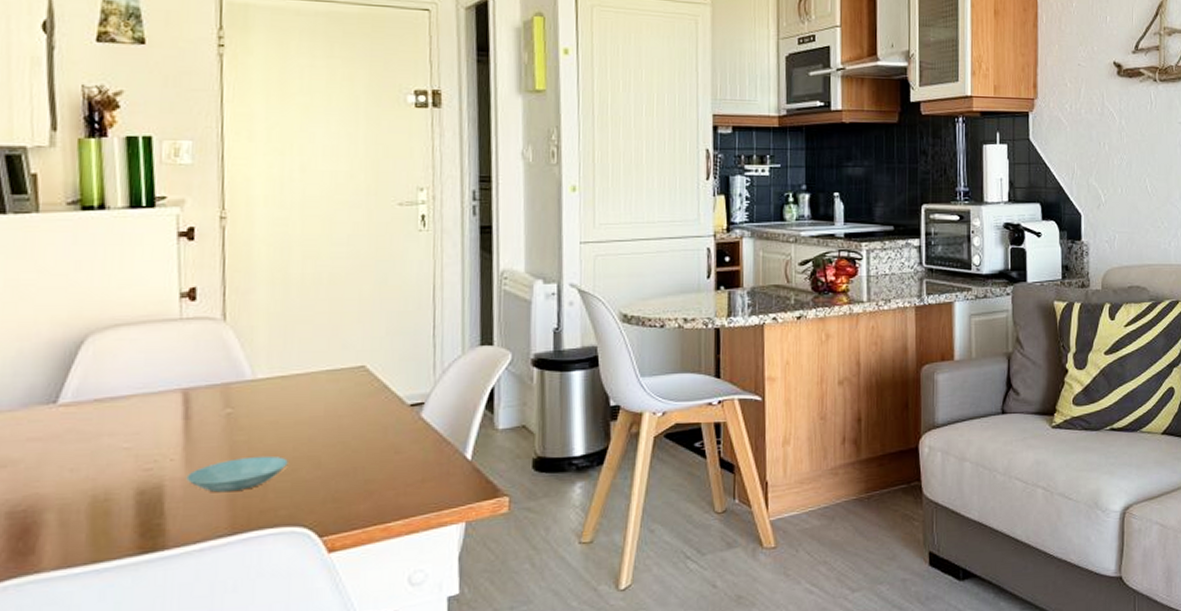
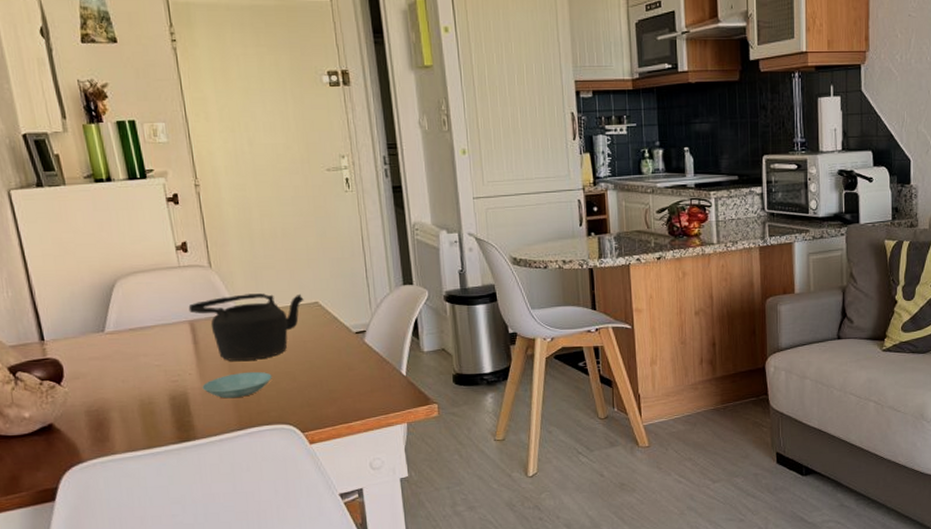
teapot: none [184,354,346,442] -> present [188,293,304,361]

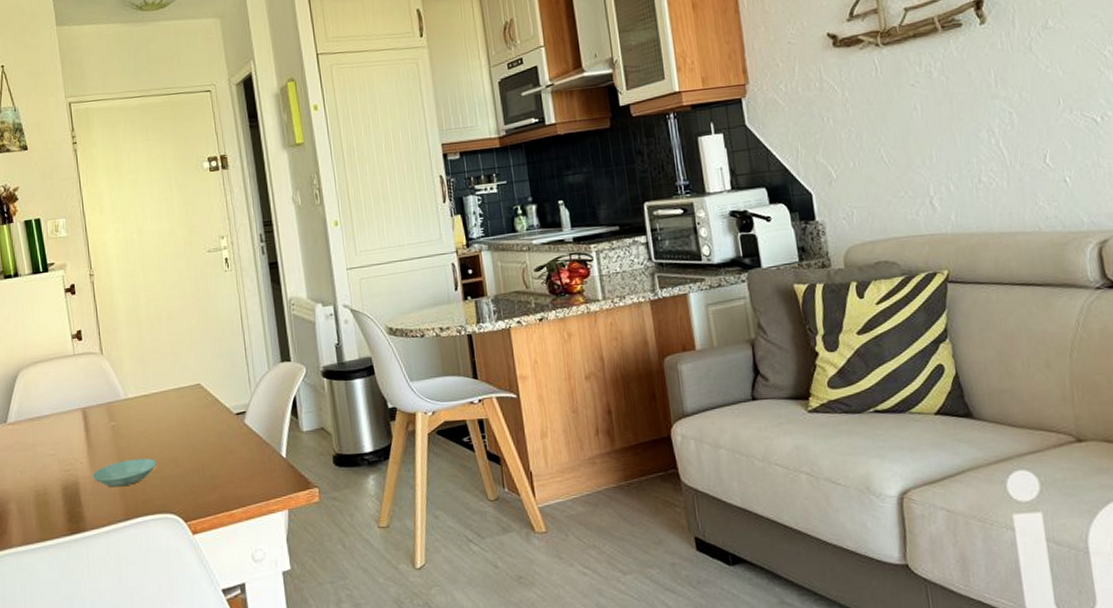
teapot: present [188,293,304,361] -> none [81,376,187,448]

